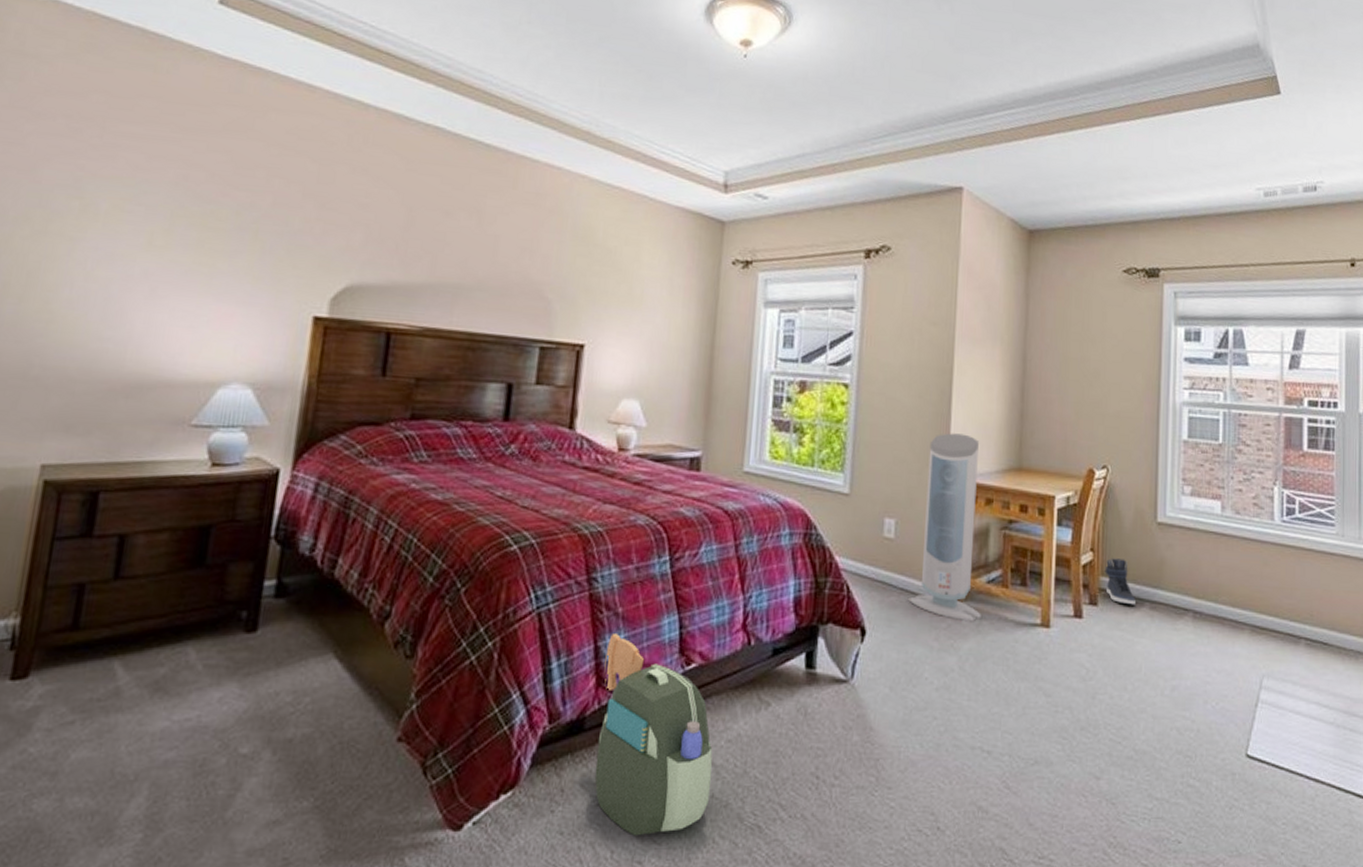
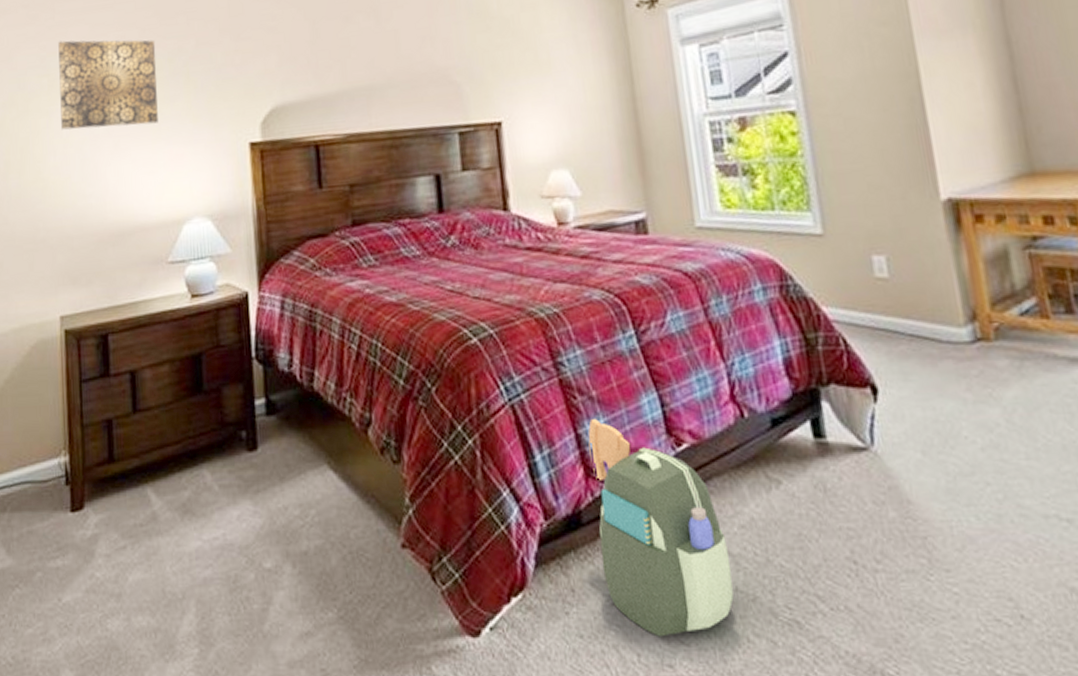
wall art: none [85,164,224,276] -> present [58,39,158,130]
air purifier: present [908,433,981,622] -> none [908,143,1022,365]

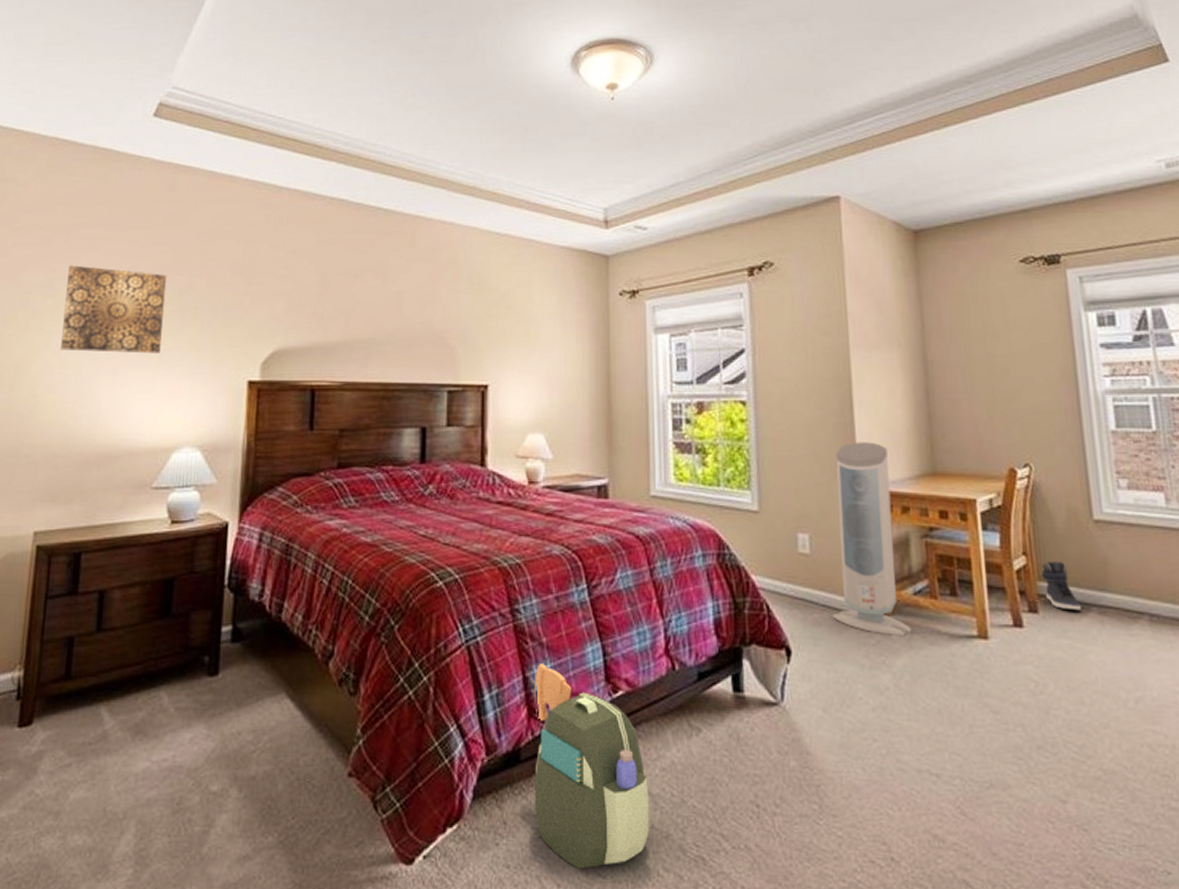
air purifier: none [908,143,1022,365] -> present [832,442,912,637]

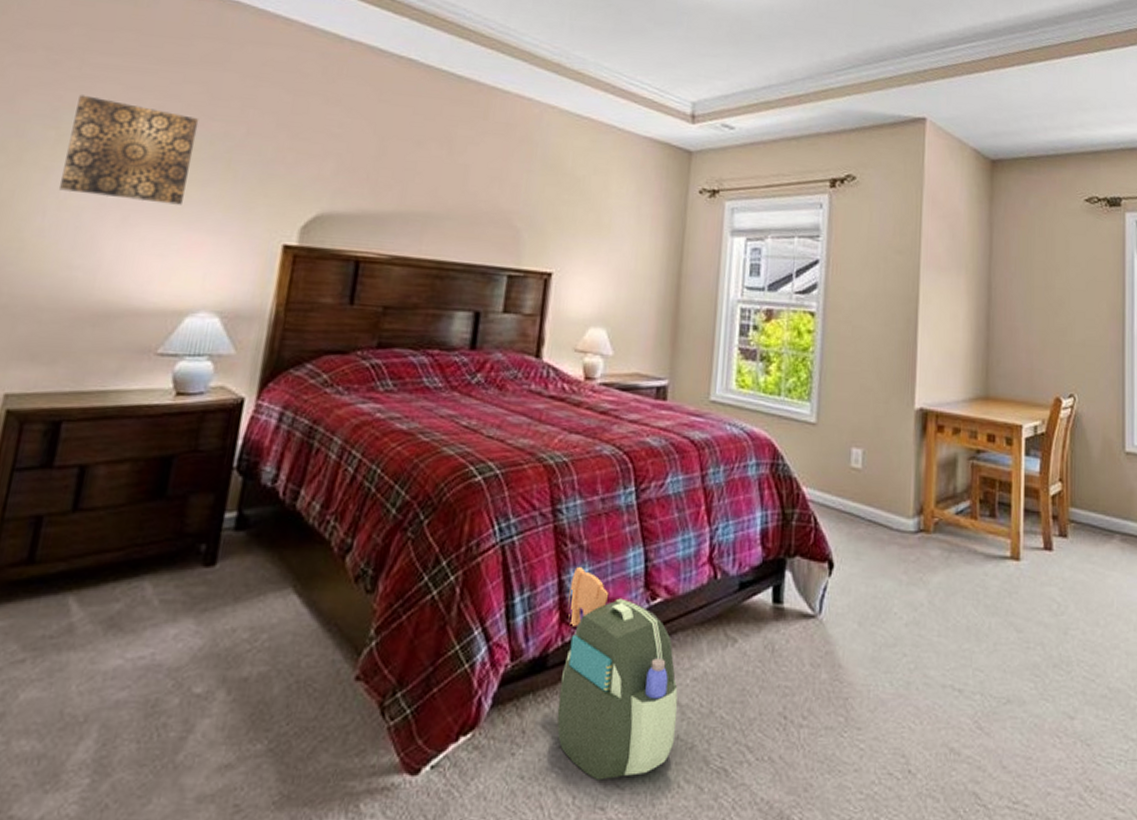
air purifier: present [832,442,912,637] -> none [876,361,950,555]
sneaker: present [1041,561,1081,611] -> none [1074,489,1106,537]

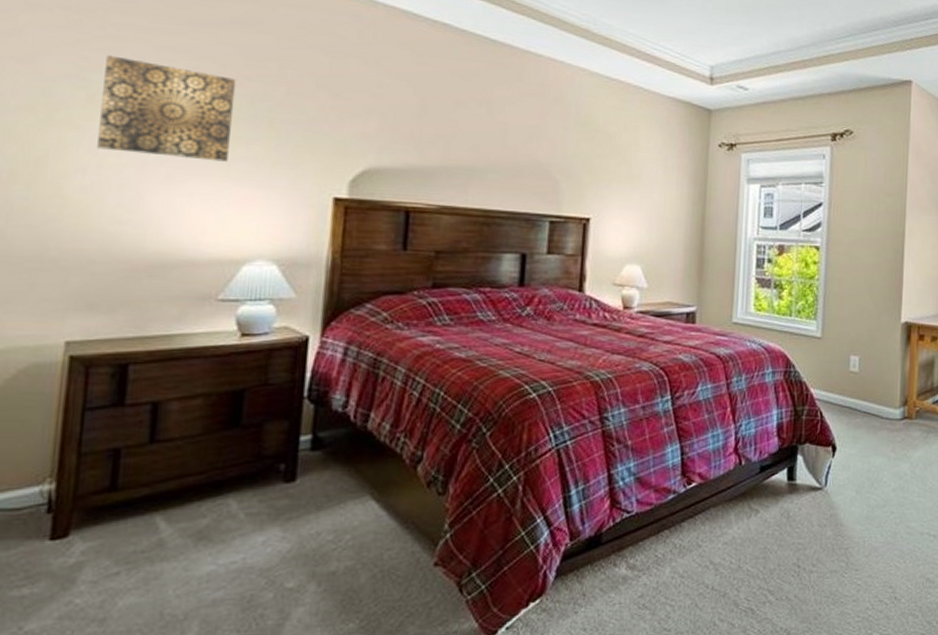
backpack: present [556,567,678,780] -> none [611,463,712,626]

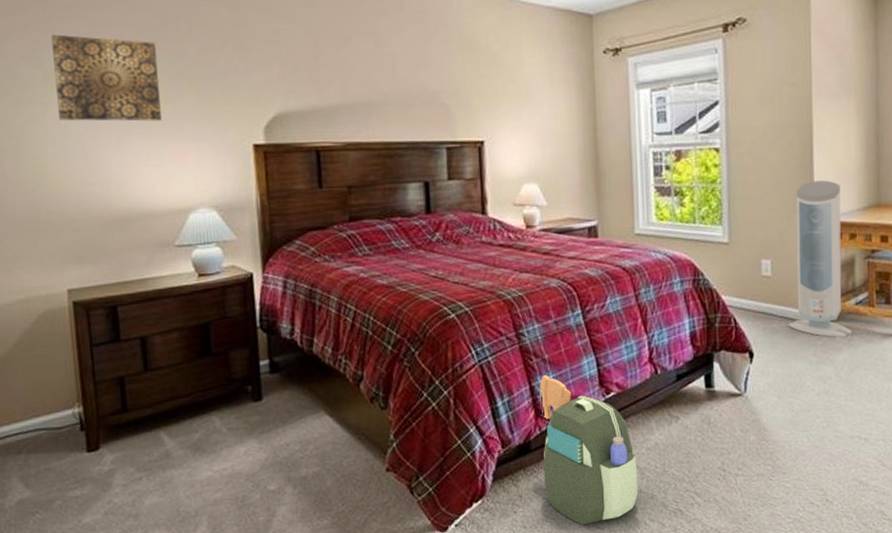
backpack: none [611,463,712,626] -> present [539,375,638,525]
air purifier: none [870,284,928,435] -> present [788,180,852,338]

